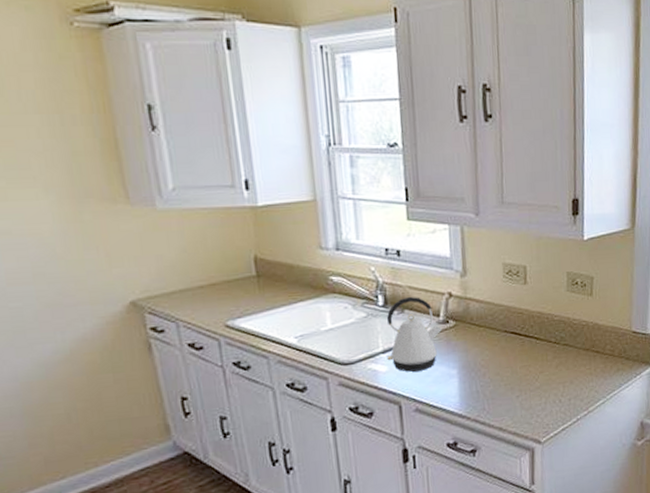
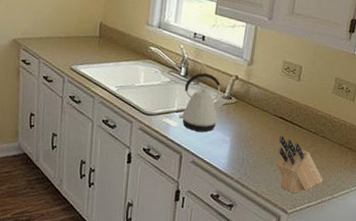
knife block: none [515,353,574,418] -> present [276,135,323,194]

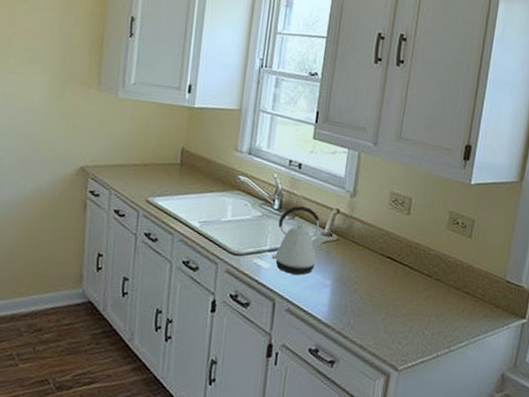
knife block: present [276,135,323,194] -> none [383,278,438,347]

